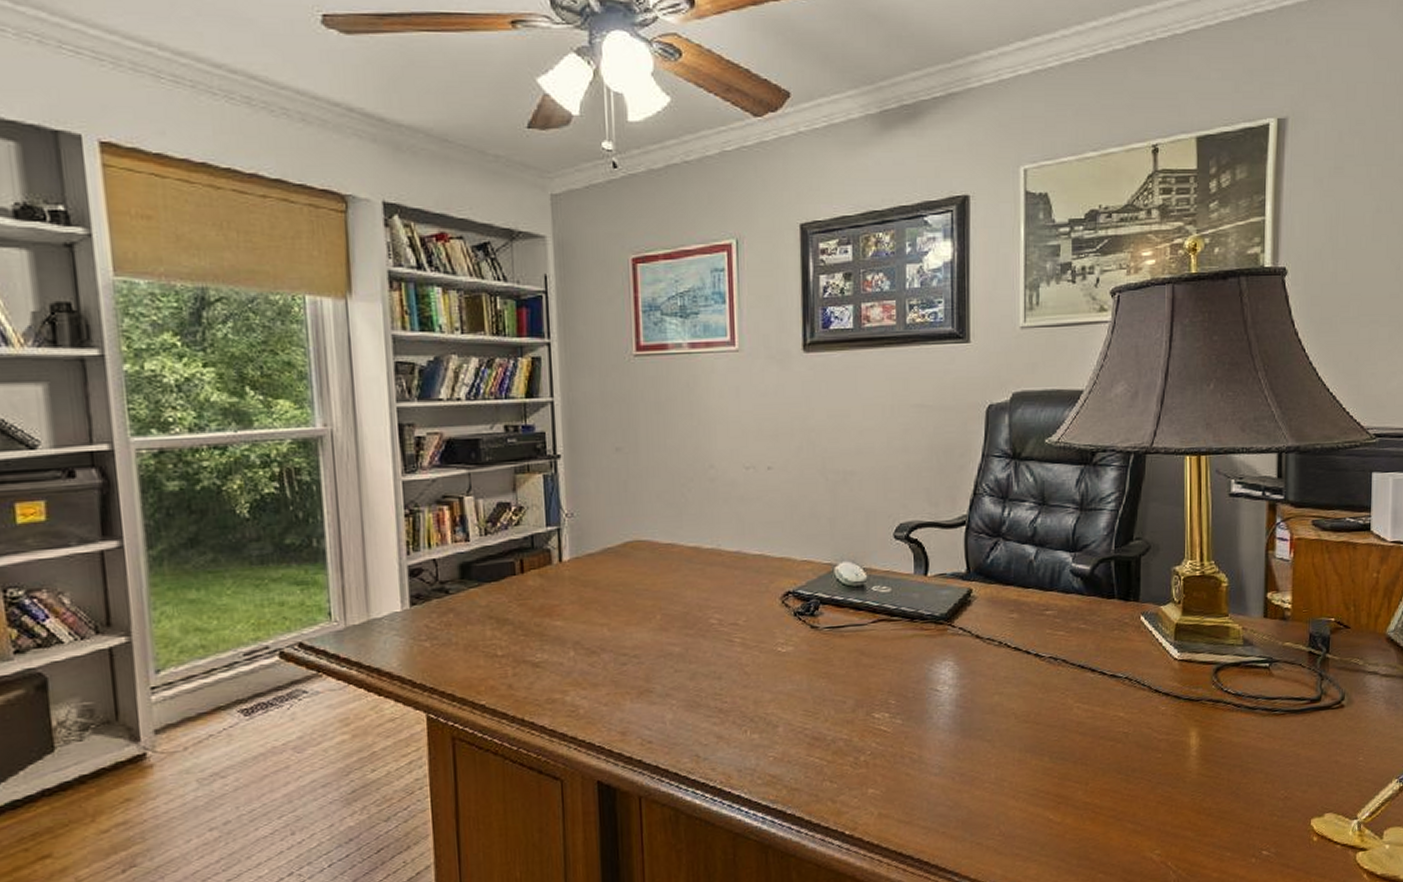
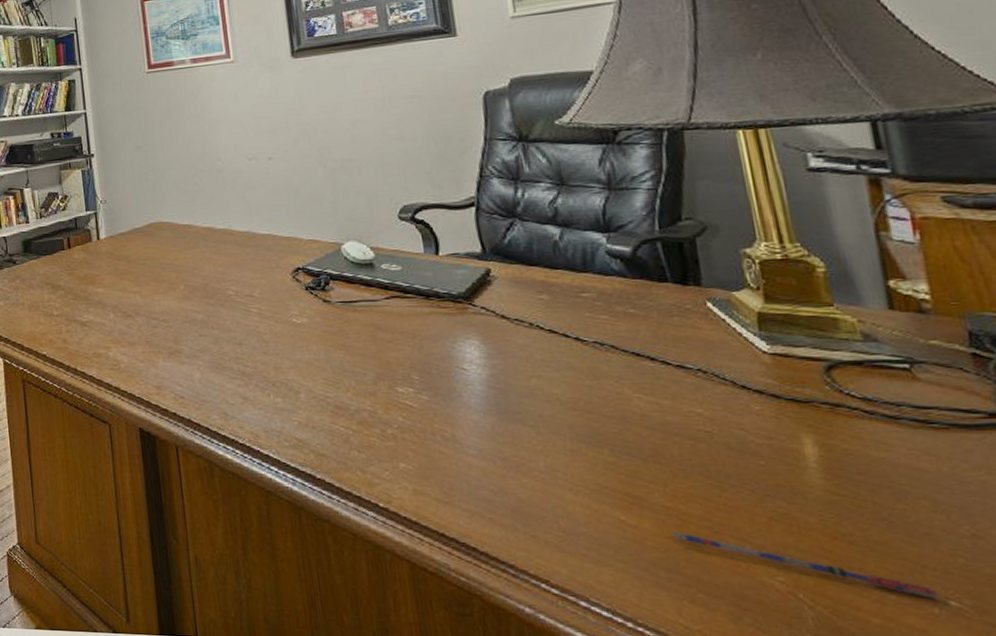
pen: none [1087,822,1257,852] -> present [672,531,939,599]

